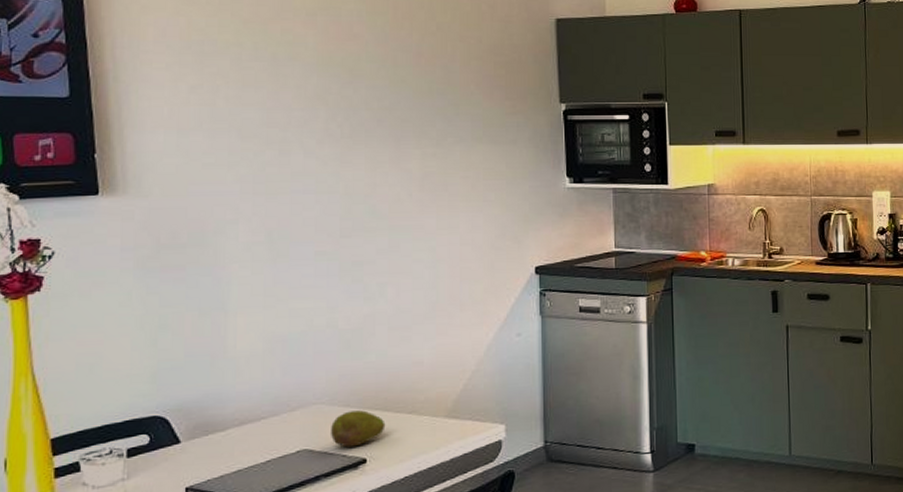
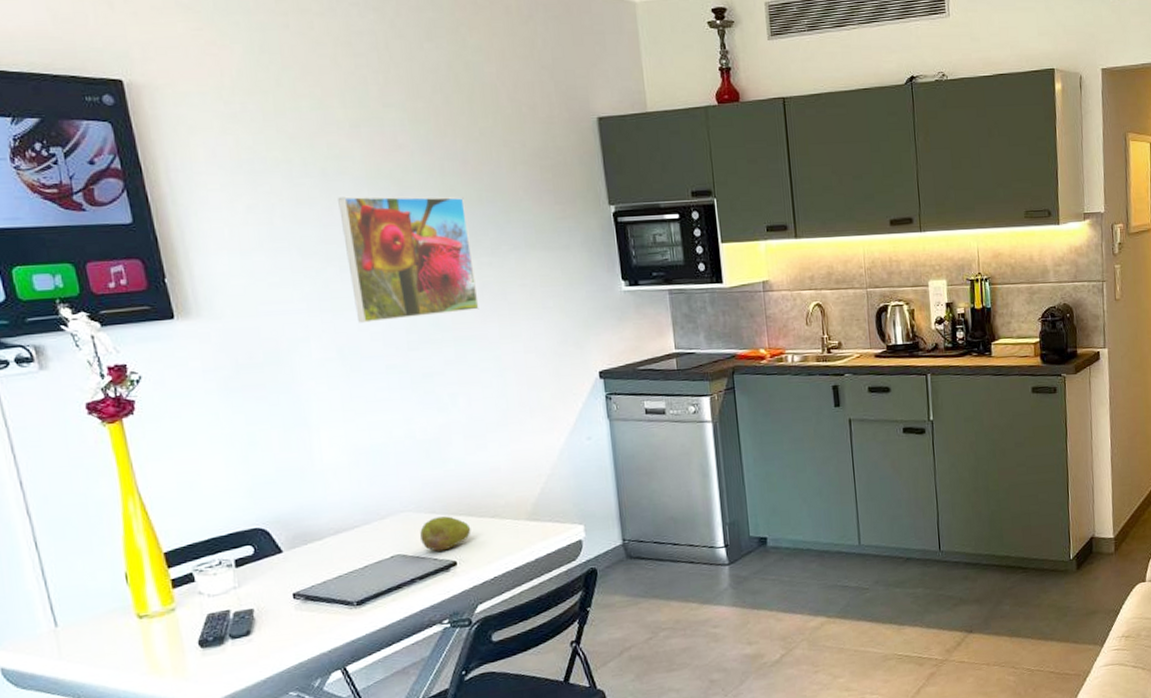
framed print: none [285,82,418,208] -> present [338,196,479,323]

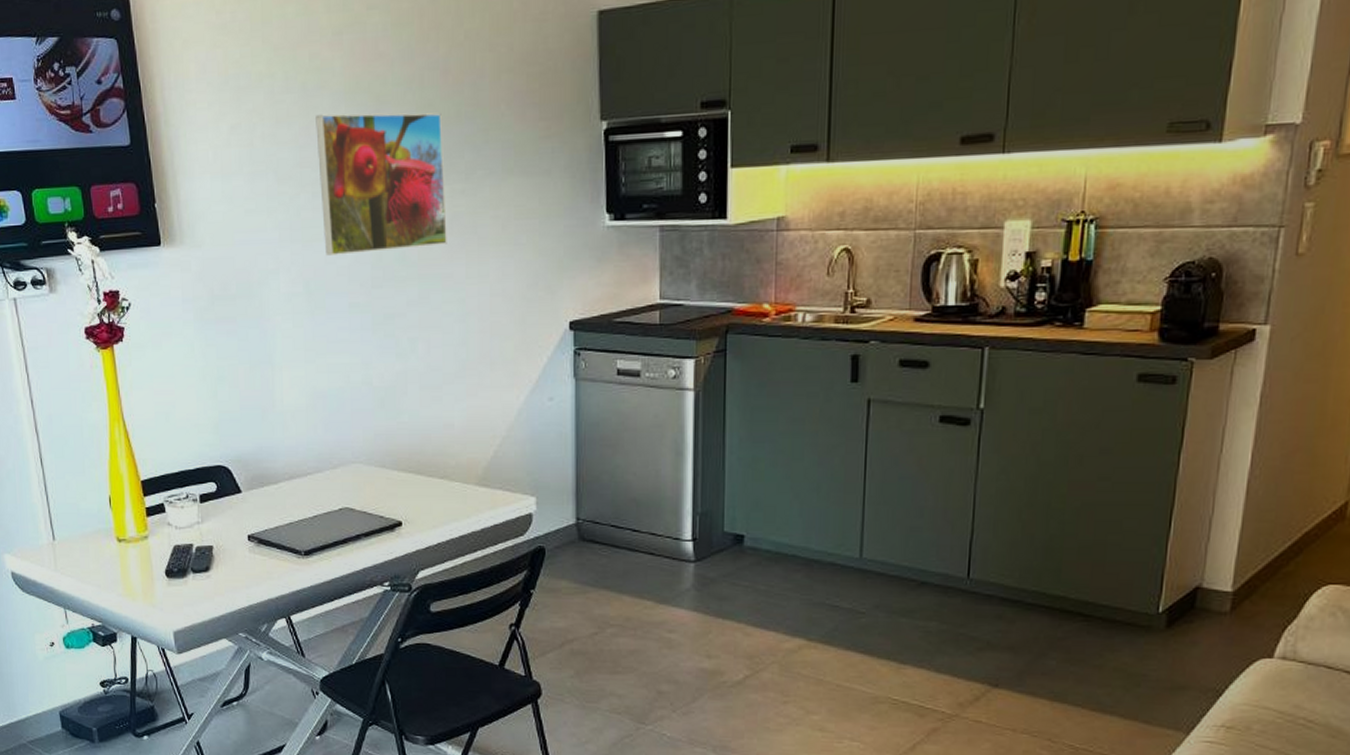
fruit: present [420,516,471,552] -> none [369,472,419,509]

